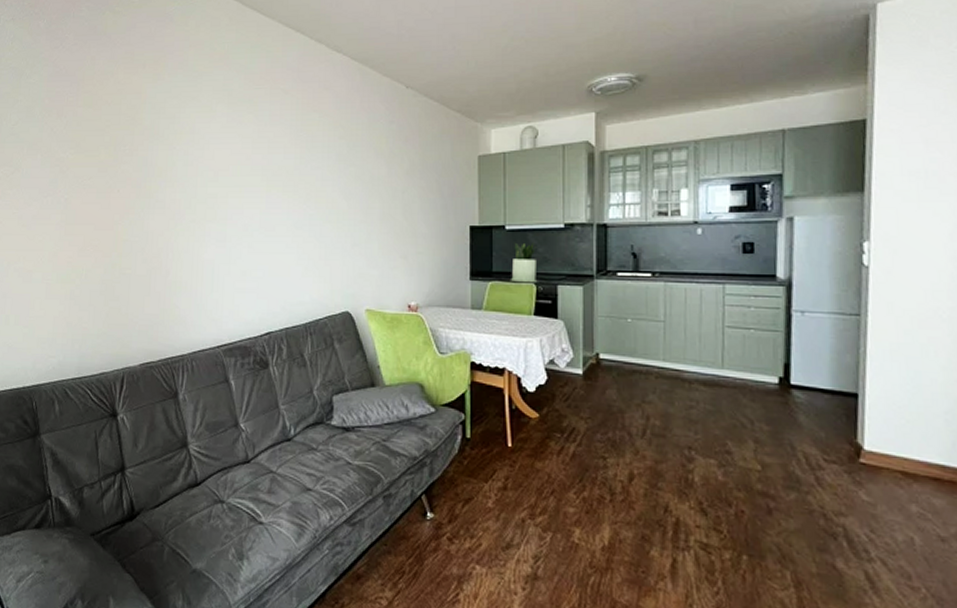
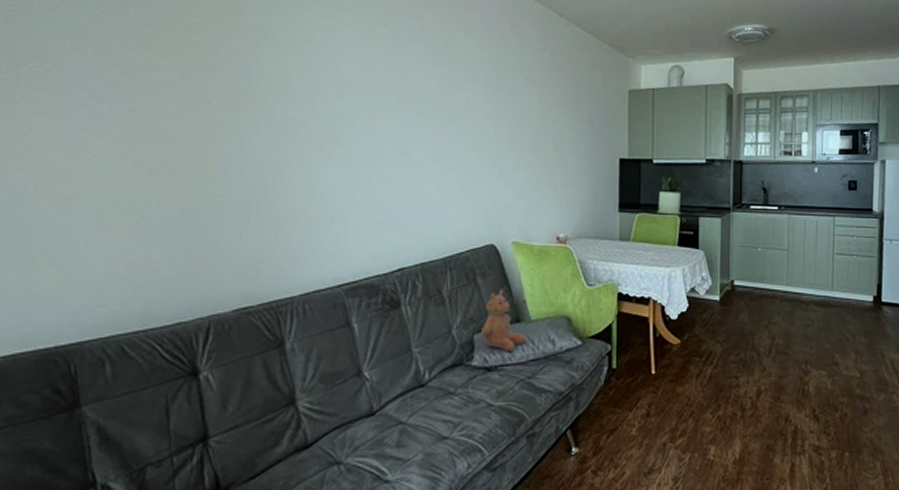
stuffed animal: none [339,354,380,415] -> present [481,289,526,352]

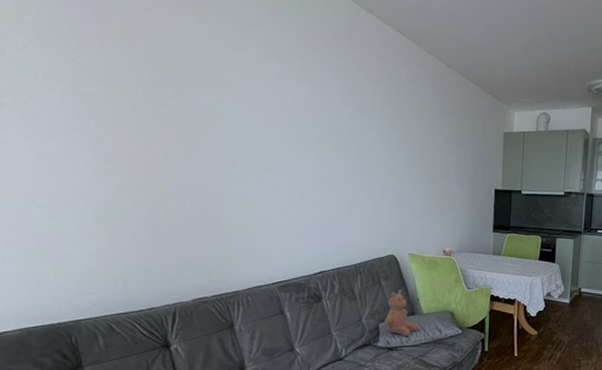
planter: present [656,175,682,215] -> none [522,204,543,236]

